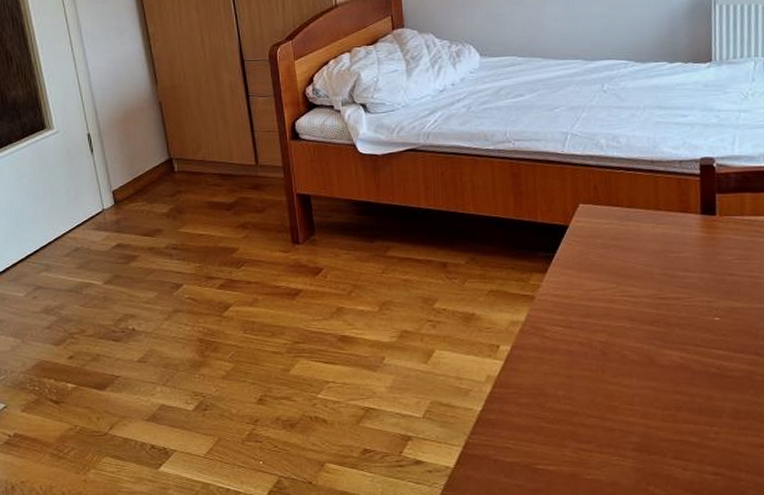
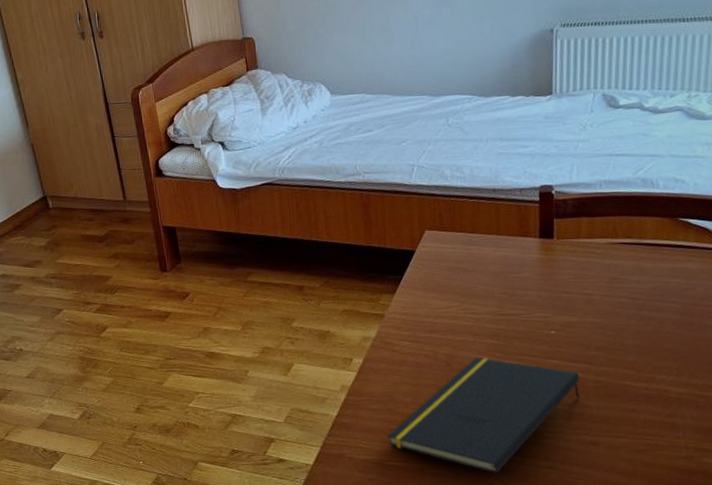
notepad: none [537,345,749,481] -> present [387,357,581,474]

